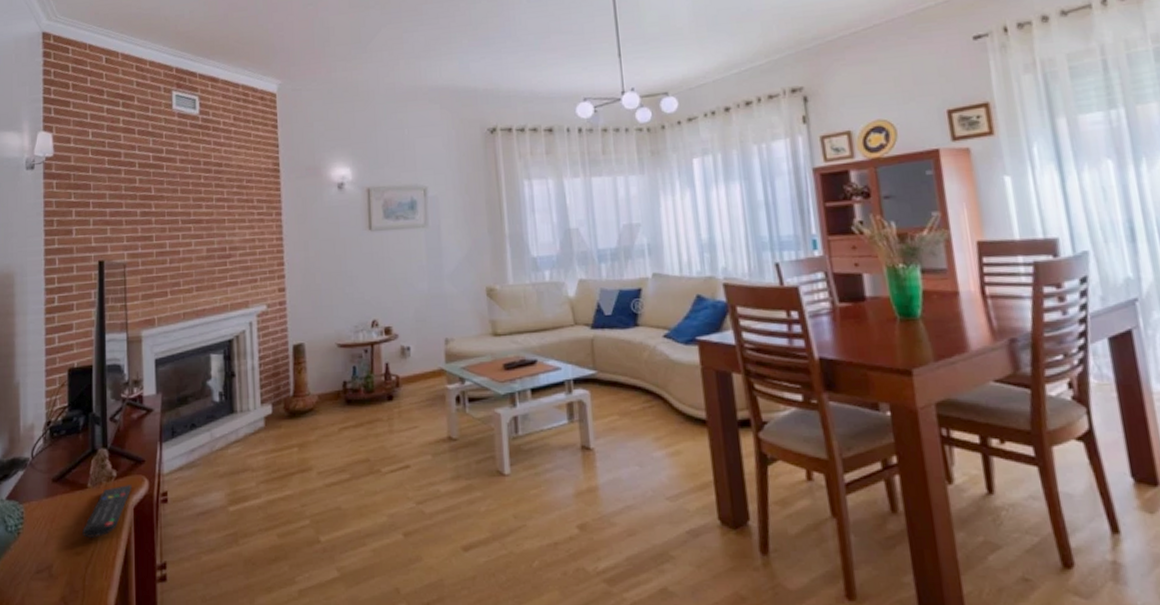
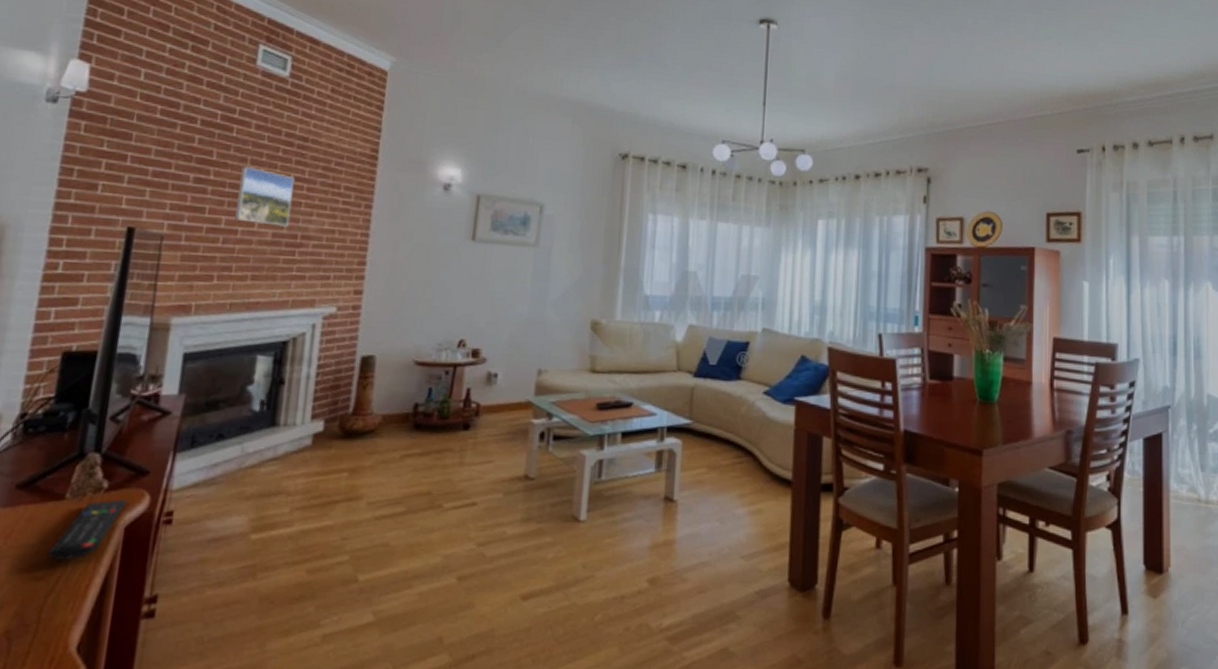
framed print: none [175,196,217,243] -> present [235,166,294,227]

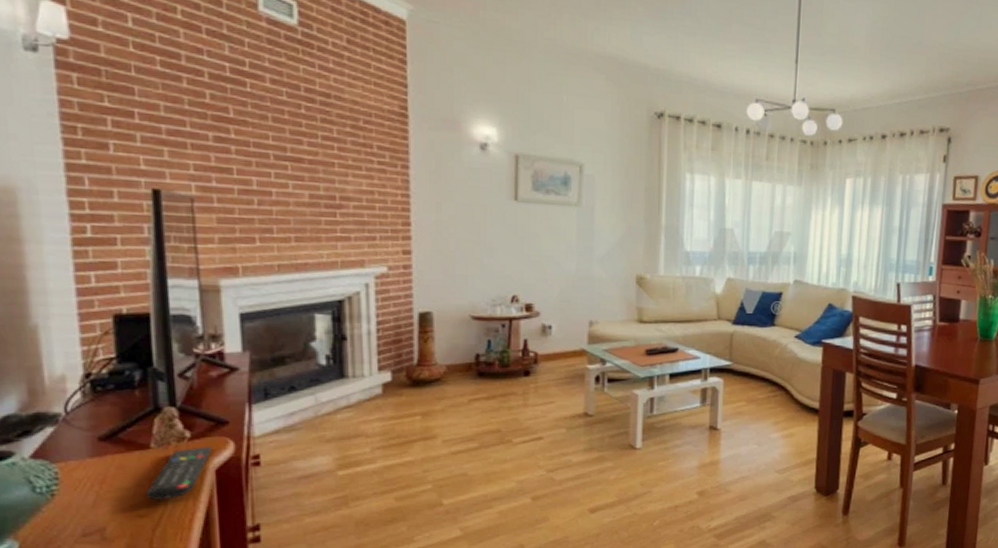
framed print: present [235,166,294,227] -> none [264,124,324,188]

